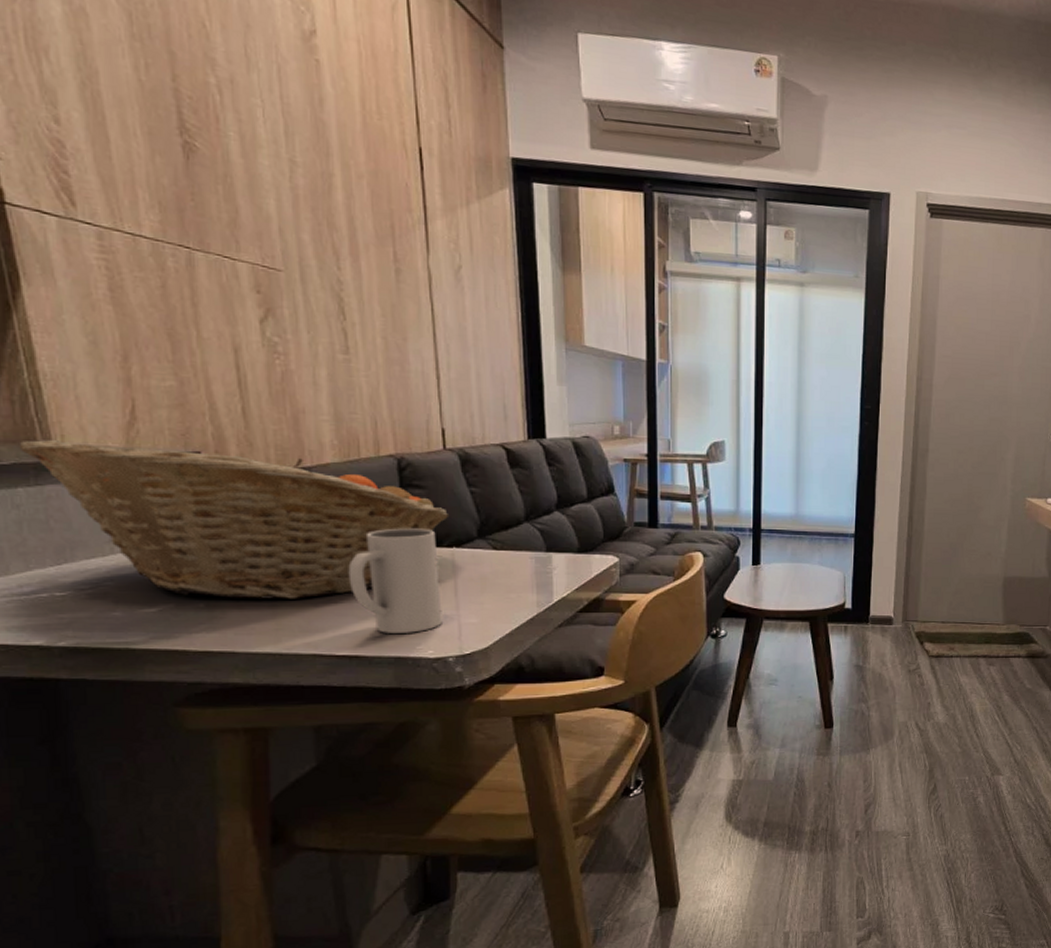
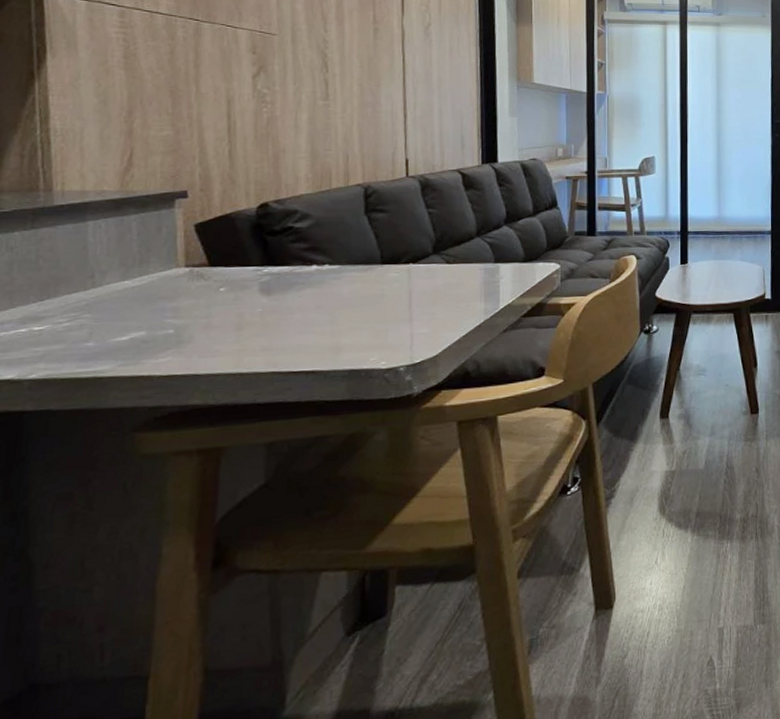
fruit basket: present [19,440,450,599] -> none [21,188,408,324]
mug: present [348,528,442,633] -> none [311,248,397,348]

